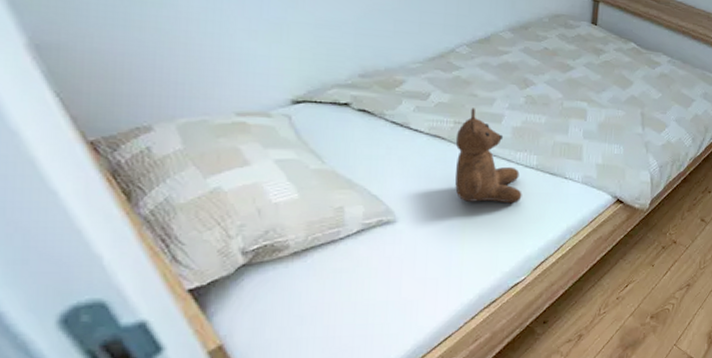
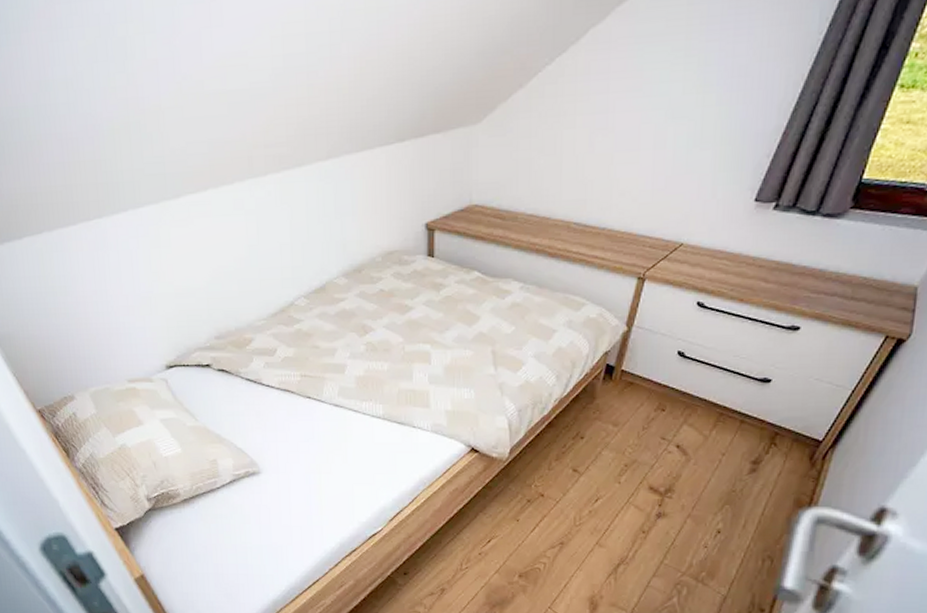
teddy bear: present [455,108,522,204] -> none [303,360,372,455]

